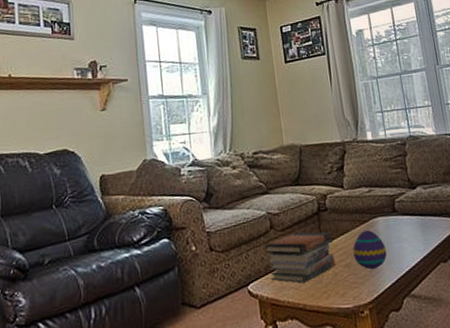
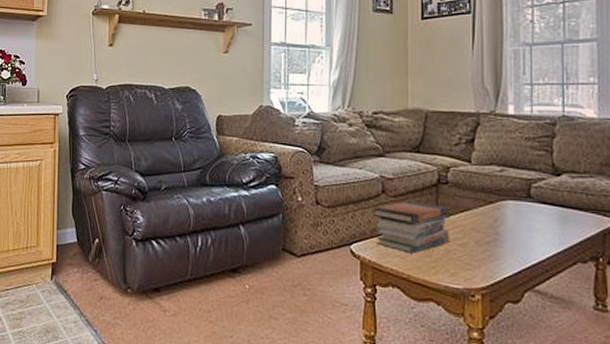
decorative egg: present [353,229,387,269] -> none [472,211,513,254]

